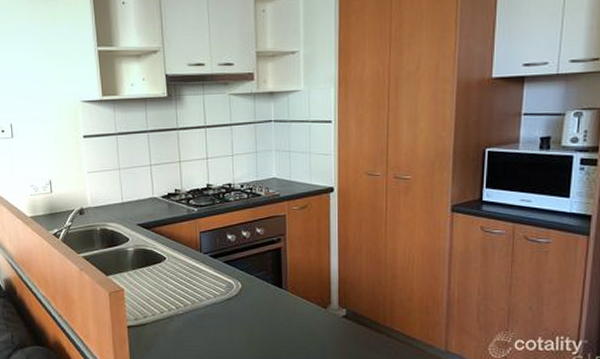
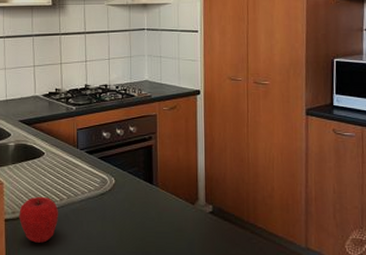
apple: none [142,302,184,349] -> present [19,196,59,243]

